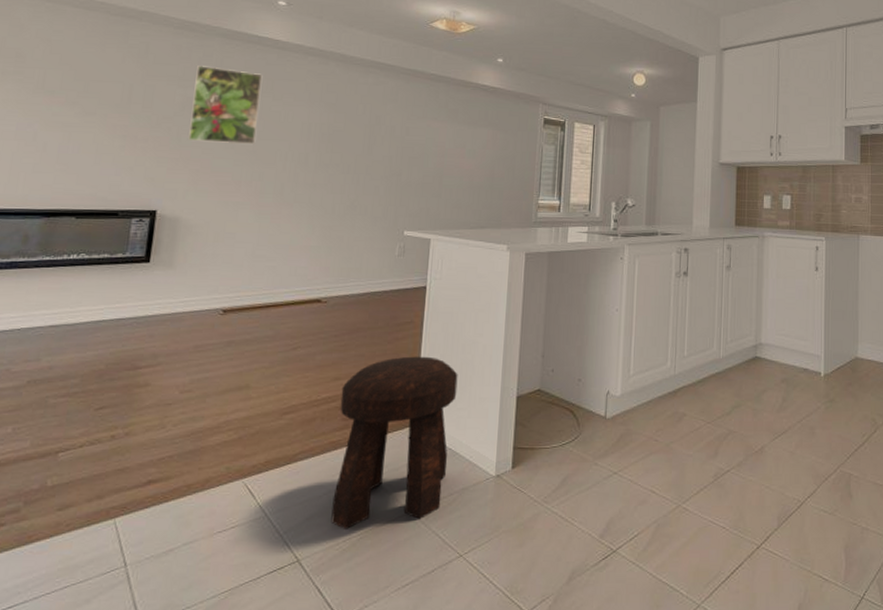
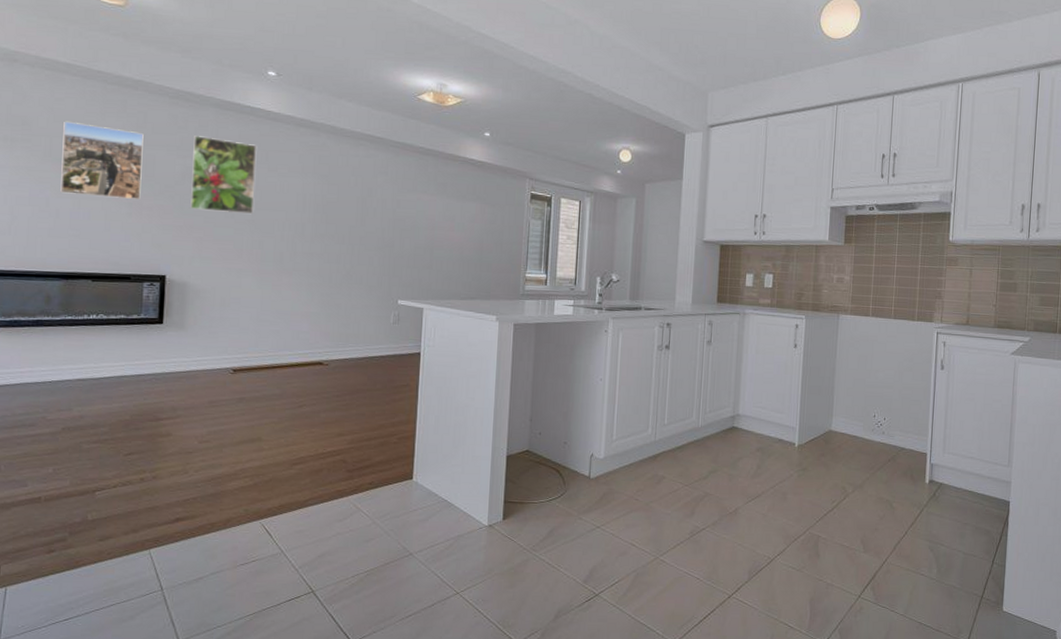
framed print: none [50,52,145,131] -> present [60,121,144,199]
stool: present [331,356,458,529] -> none [340,416,452,567]

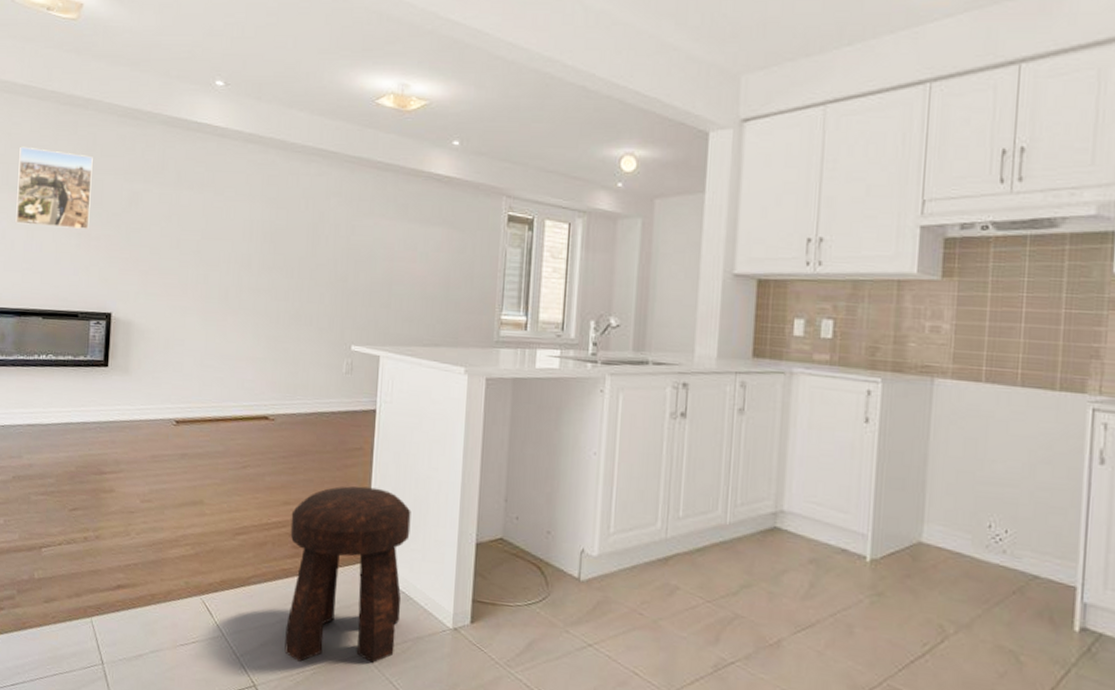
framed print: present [190,135,256,214] -> none [136,157,203,244]
stool: none [340,416,452,567] -> present [284,486,411,663]

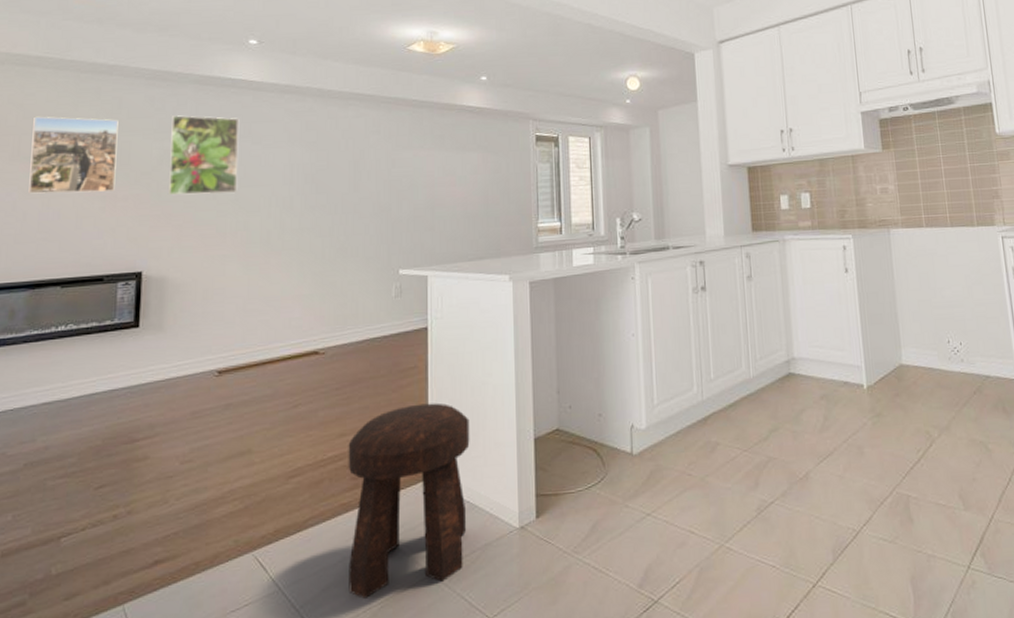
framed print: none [136,157,203,244] -> present [169,115,238,195]

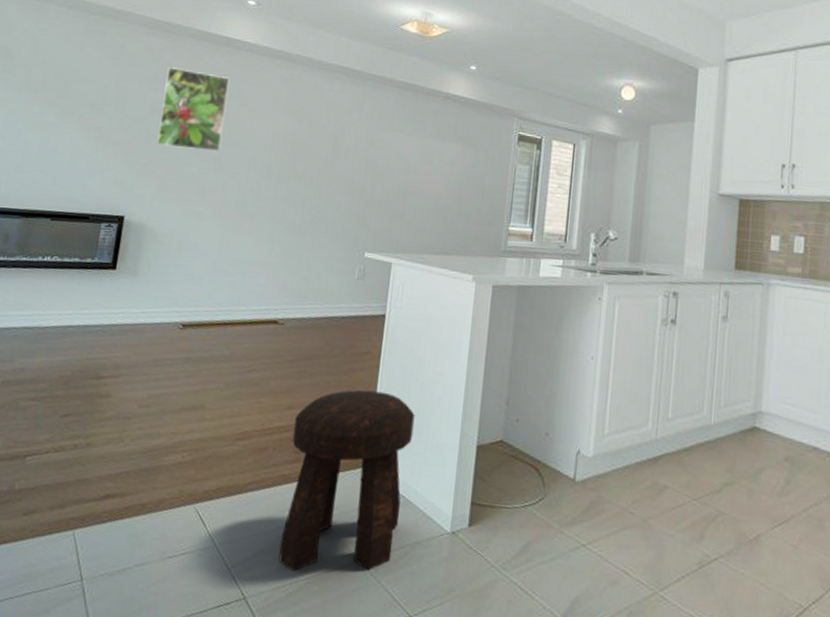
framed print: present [28,116,119,194] -> none [32,51,119,134]

